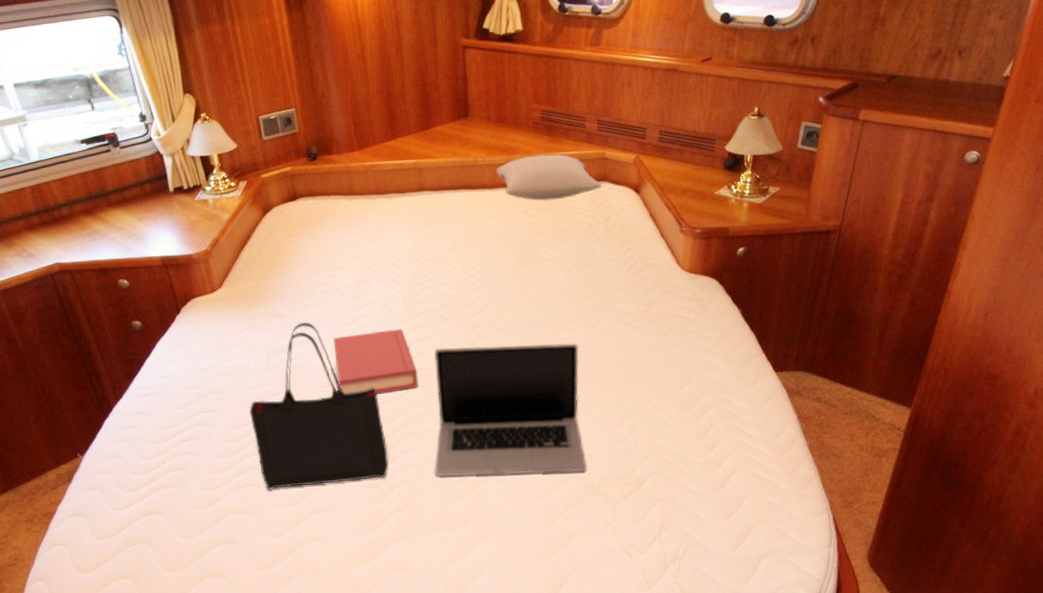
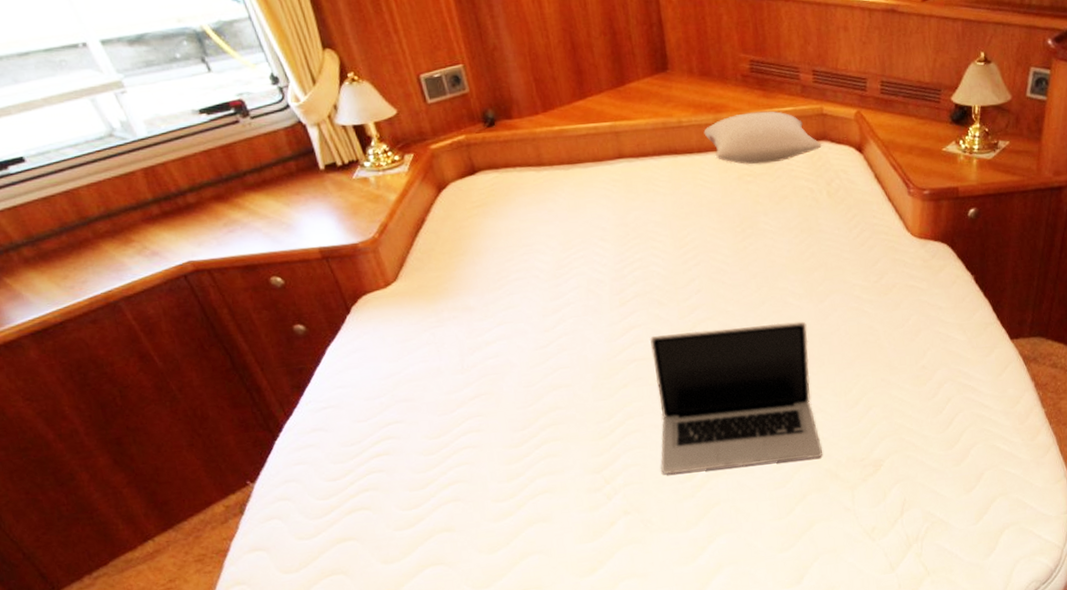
tote bag: present [249,323,389,490] -> none [445,315,610,504]
hardback book: present [333,328,418,395] -> none [534,316,635,393]

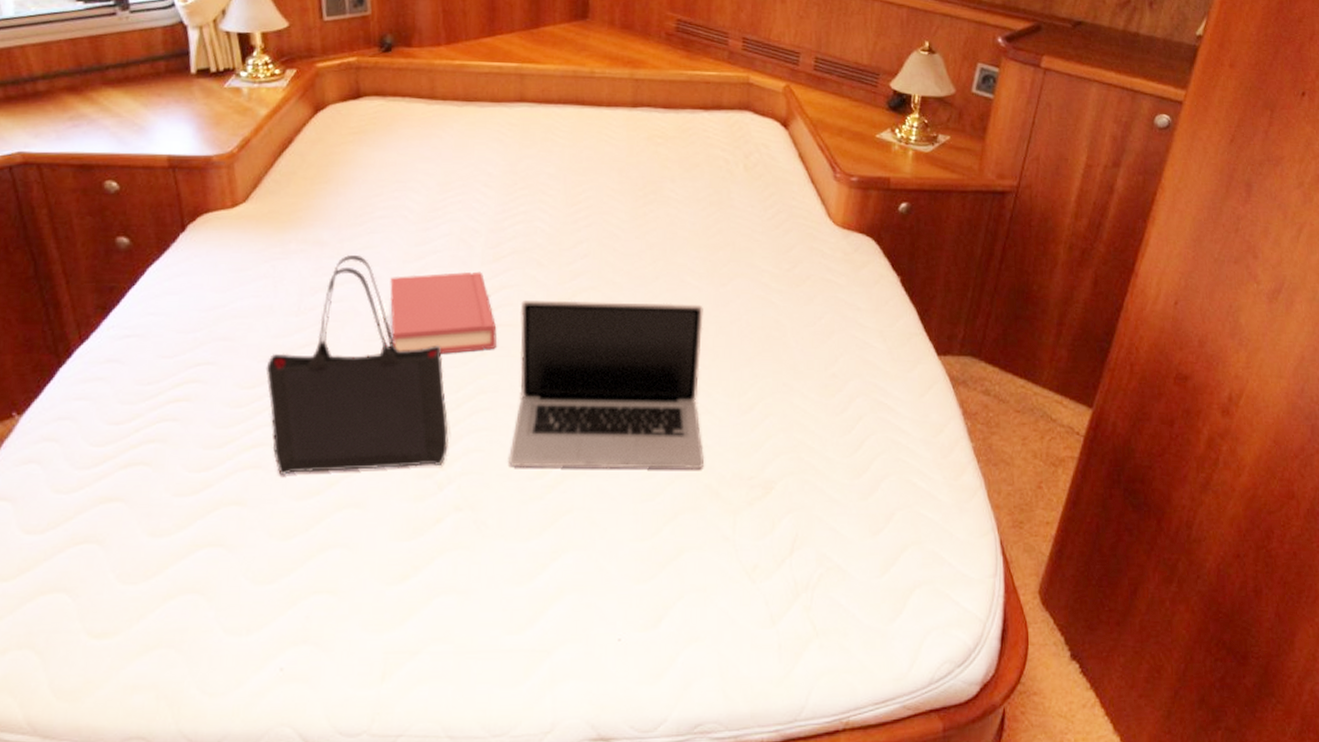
tote bag: none [445,315,610,504] -> present [266,255,450,475]
hardback book: none [534,316,635,393] -> present [390,271,497,354]
pillow: present [704,111,822,165] -> none [616,72,744,127]

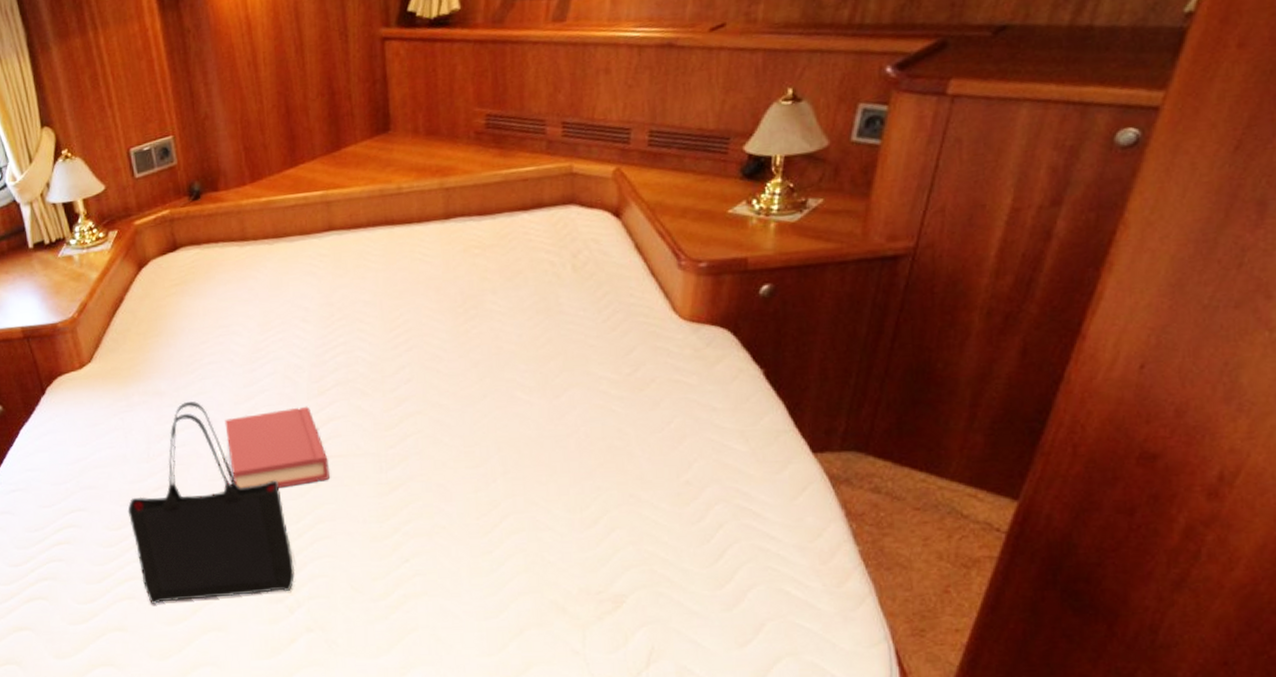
laptop: present [509,299,705,470] -> none [348,419,548,590]

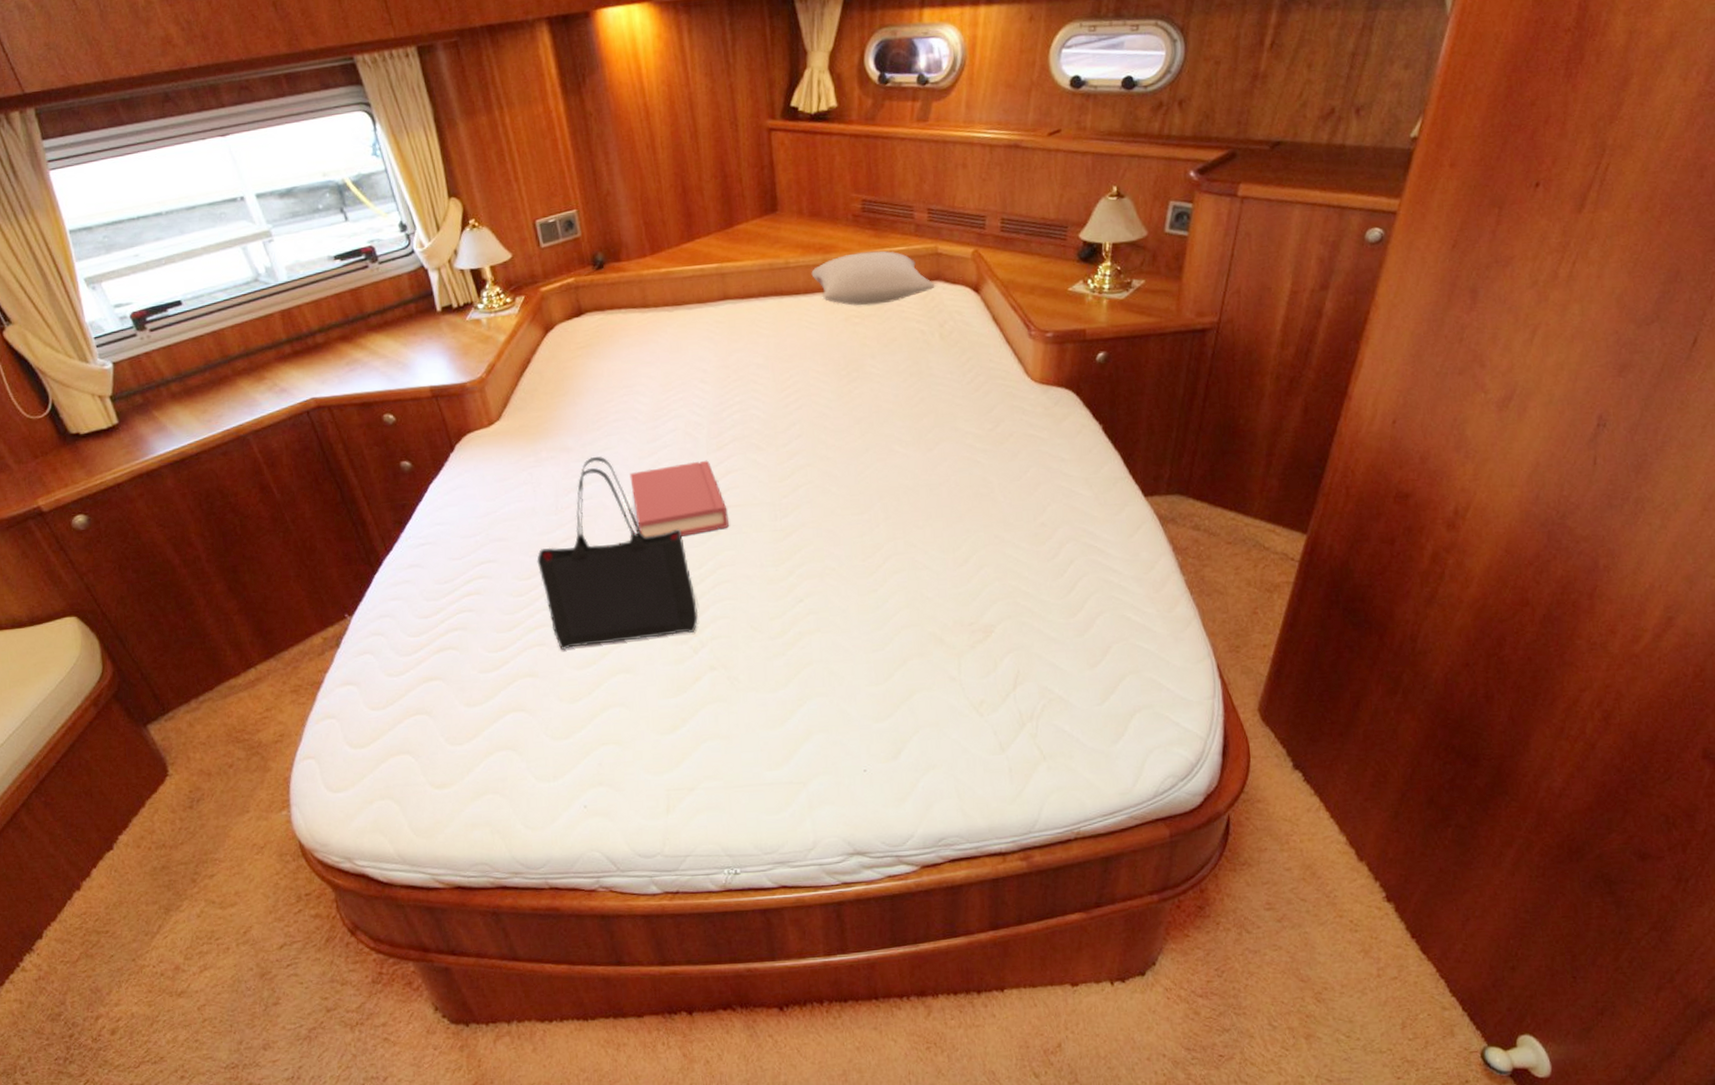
pillow: none [426,172,568,235] -> present [811,250,935,306]

